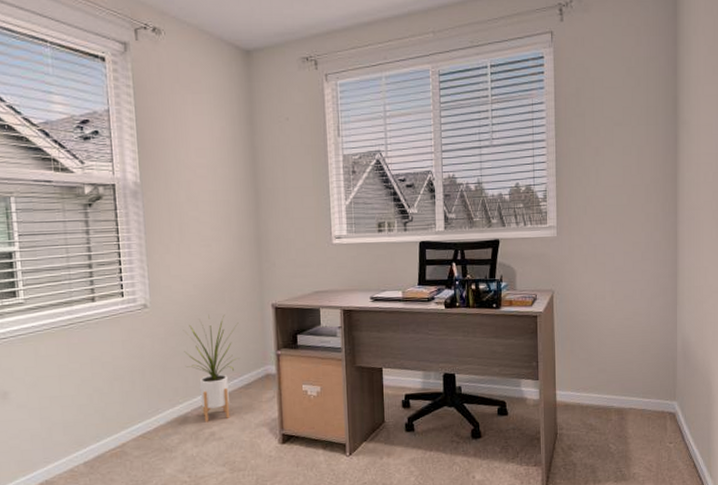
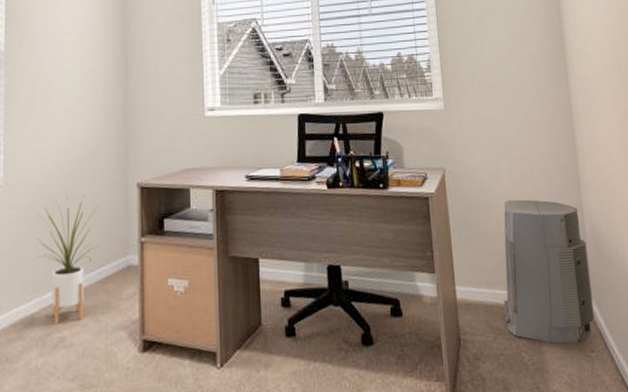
air purifier: none [597,317,676,437] -> present [503,199,594,344]

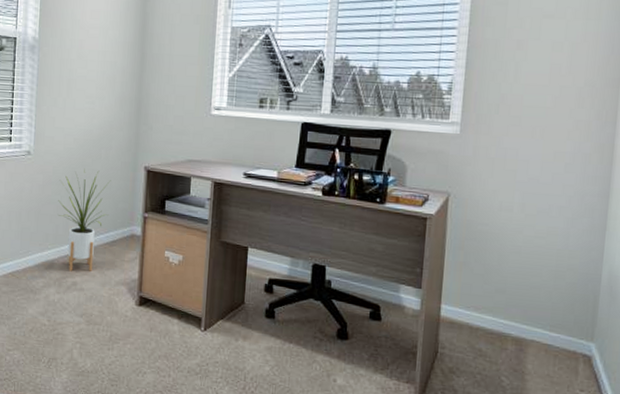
air purifier: present [503,199,594,344] -> none [489,233,599,380]

